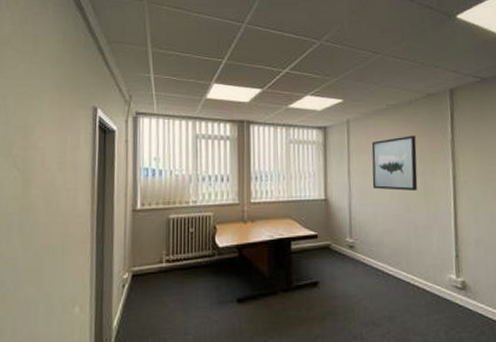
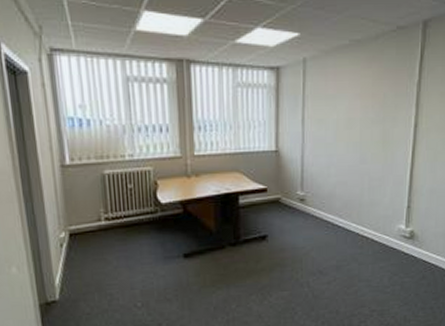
wall art: present [371,135,418,191] -> none [328,77,379,141]

